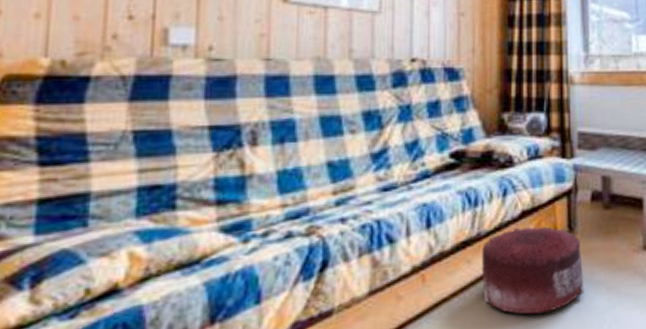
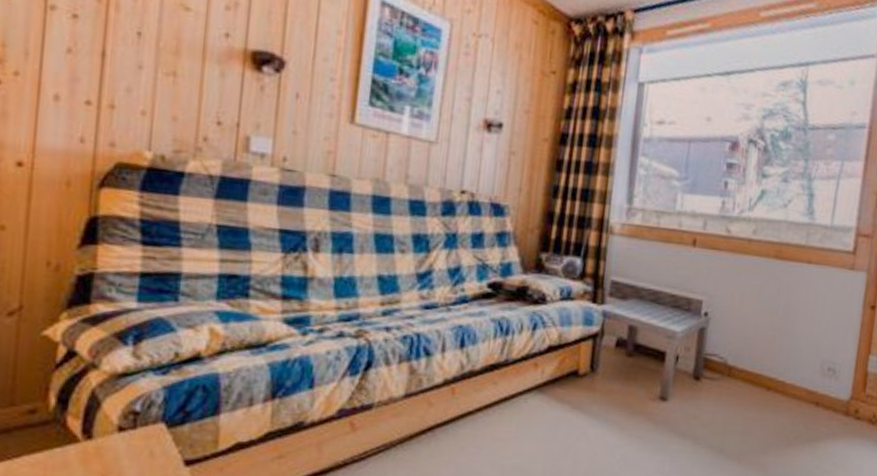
pouf: present [482,227,584,315] -> none [504,359,600,440]

